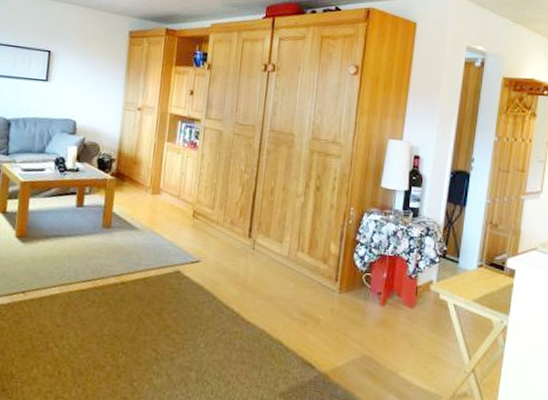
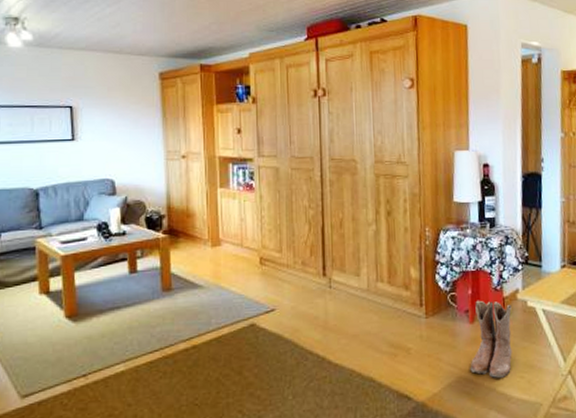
boots: none [375,284,424,365] -> present [470,300,512,379]

